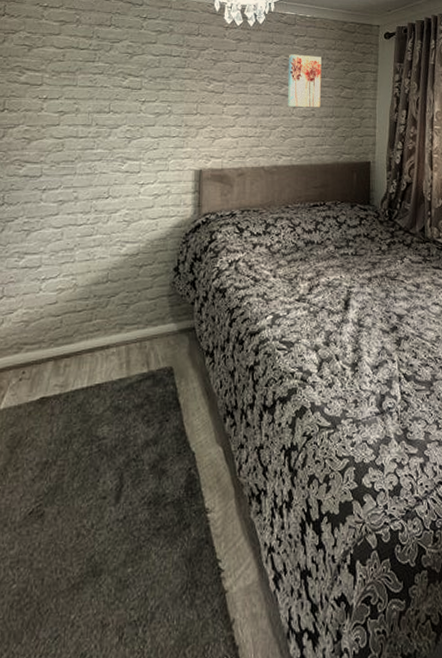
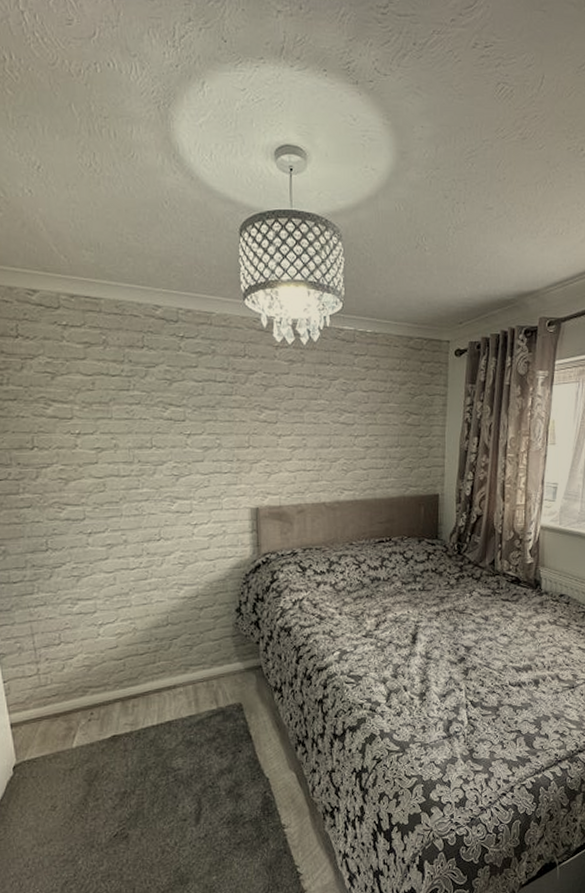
wall art: present [287,54,322,108] -> none [347,376,386,437]

